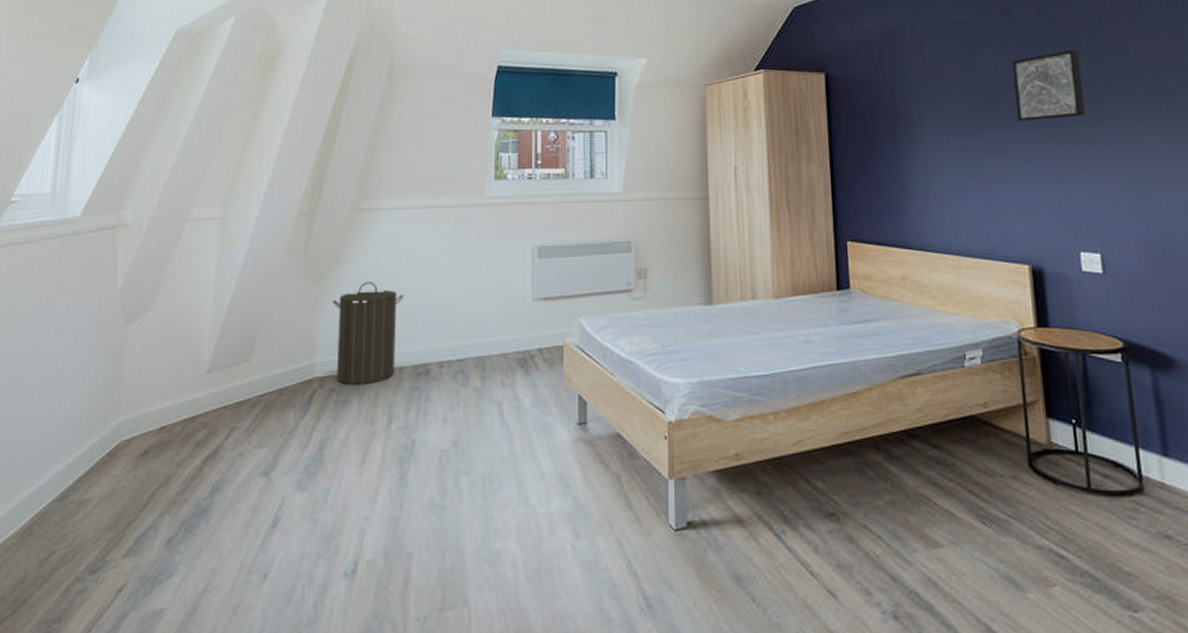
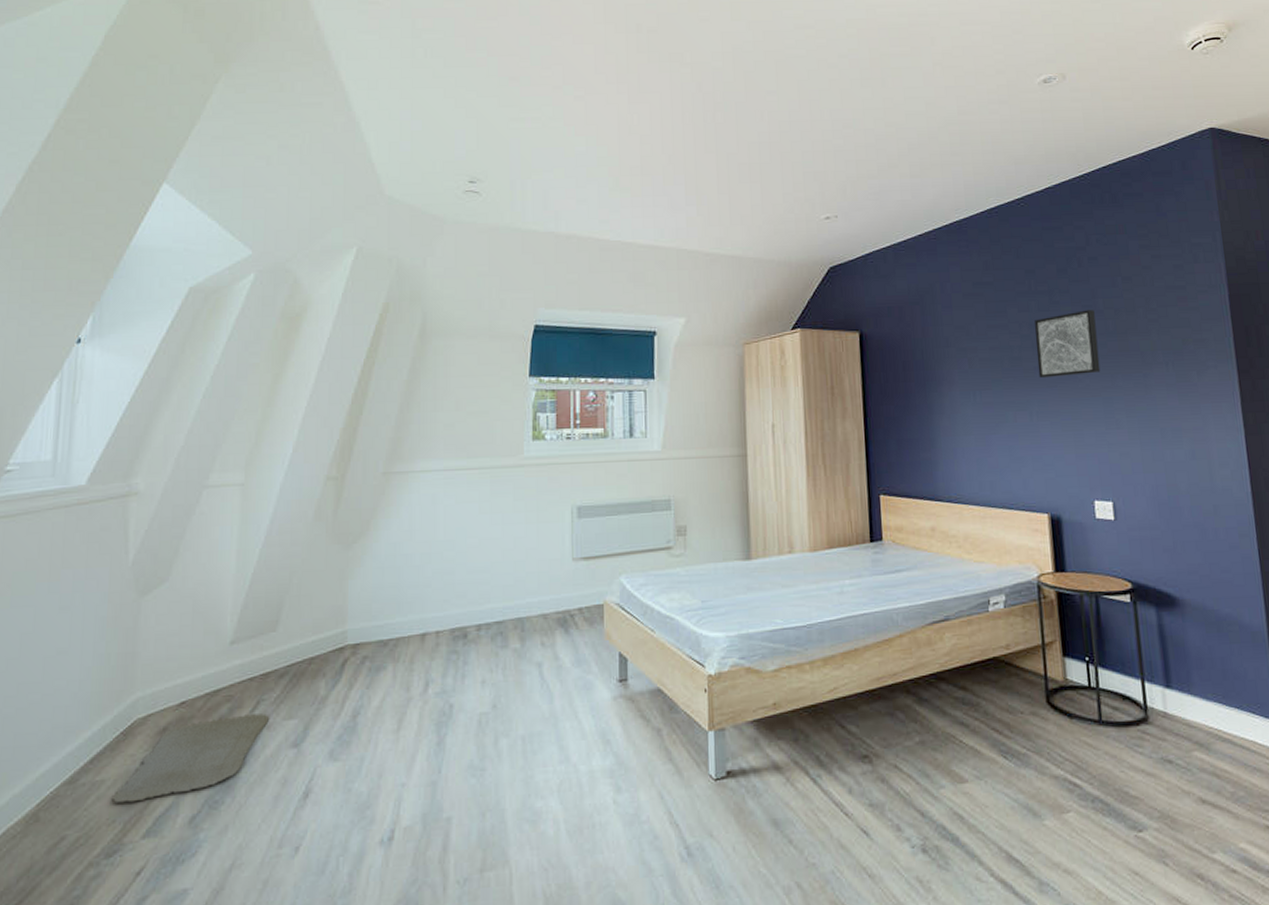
bath mat: none [97,441,241,522] -> present [111,714,269,803]
laundry hamper: present [332,282,403,385] -> none [364,546,439,652]

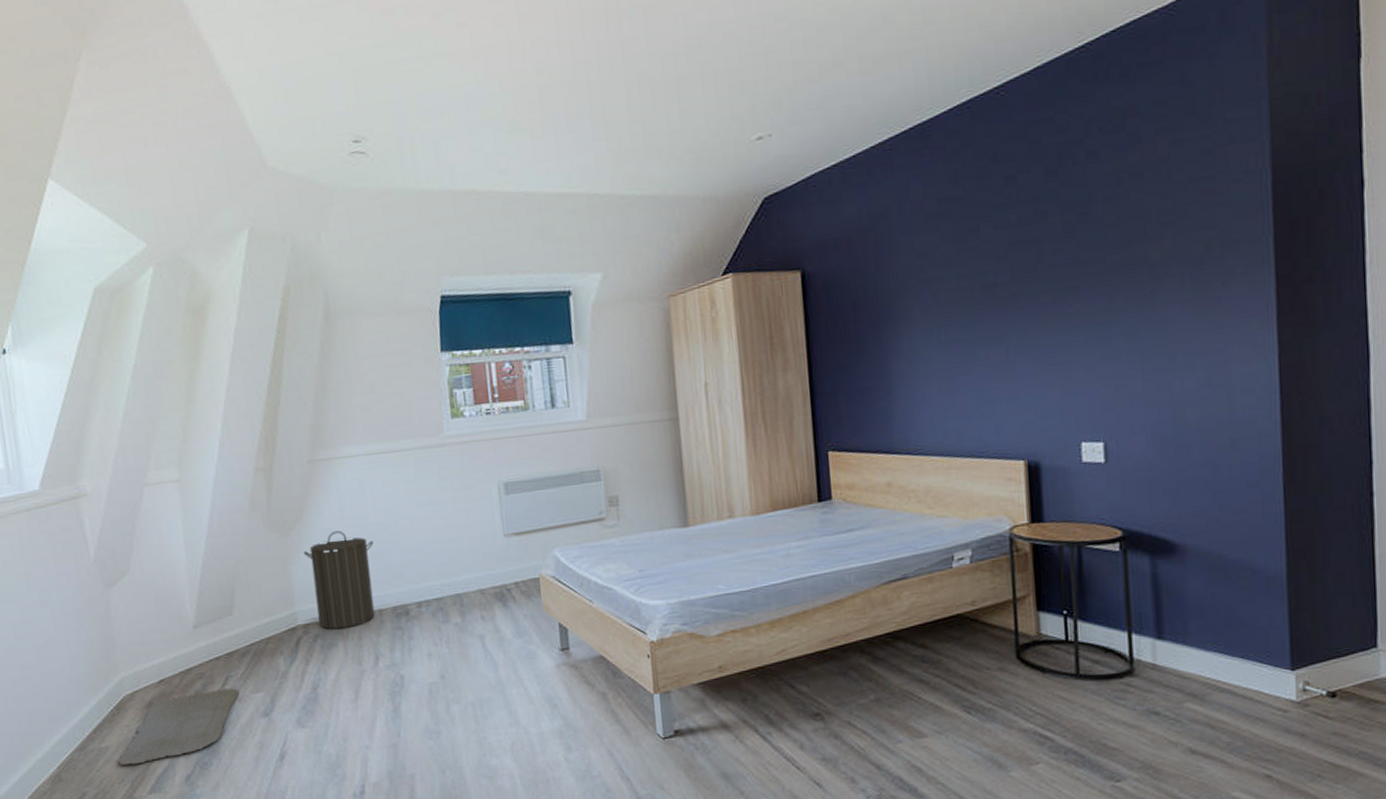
laundry hamper: none [364,546,439,652] -> present [303,531,375,630]
wall art: present [1035,310,1101,379] -> none [1014,218,1096,307]

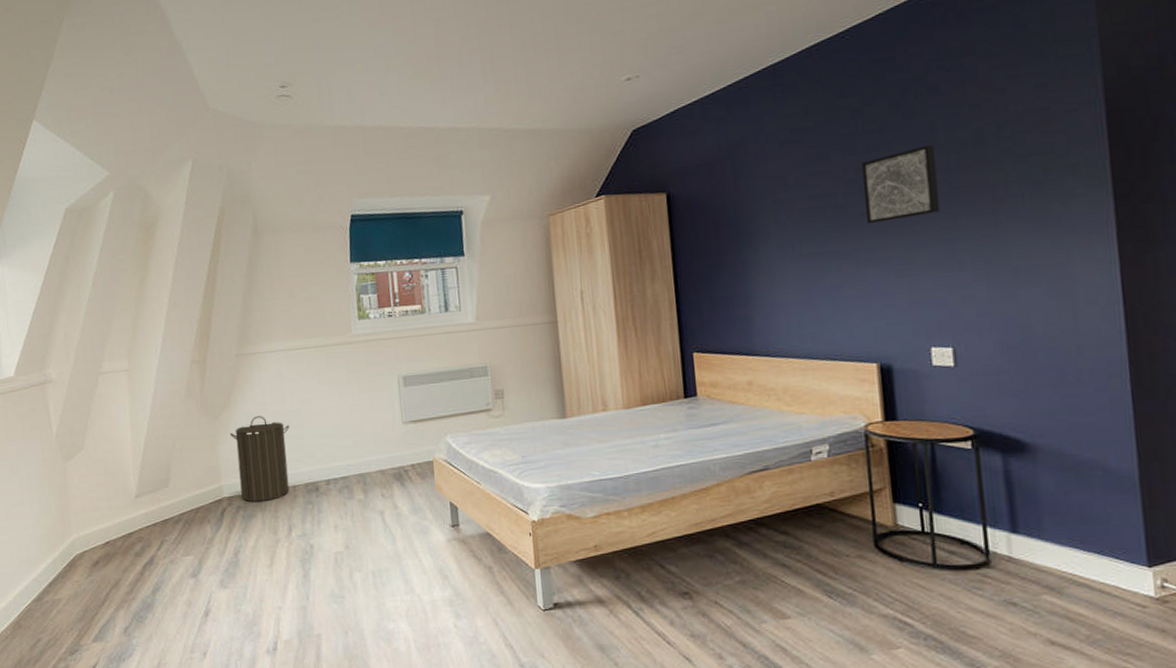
bath mat: present [117,688,239,766] -> none [67,551,172,616]
wall art: none [1014,218,1096,307] -> present [862,145,941,224]

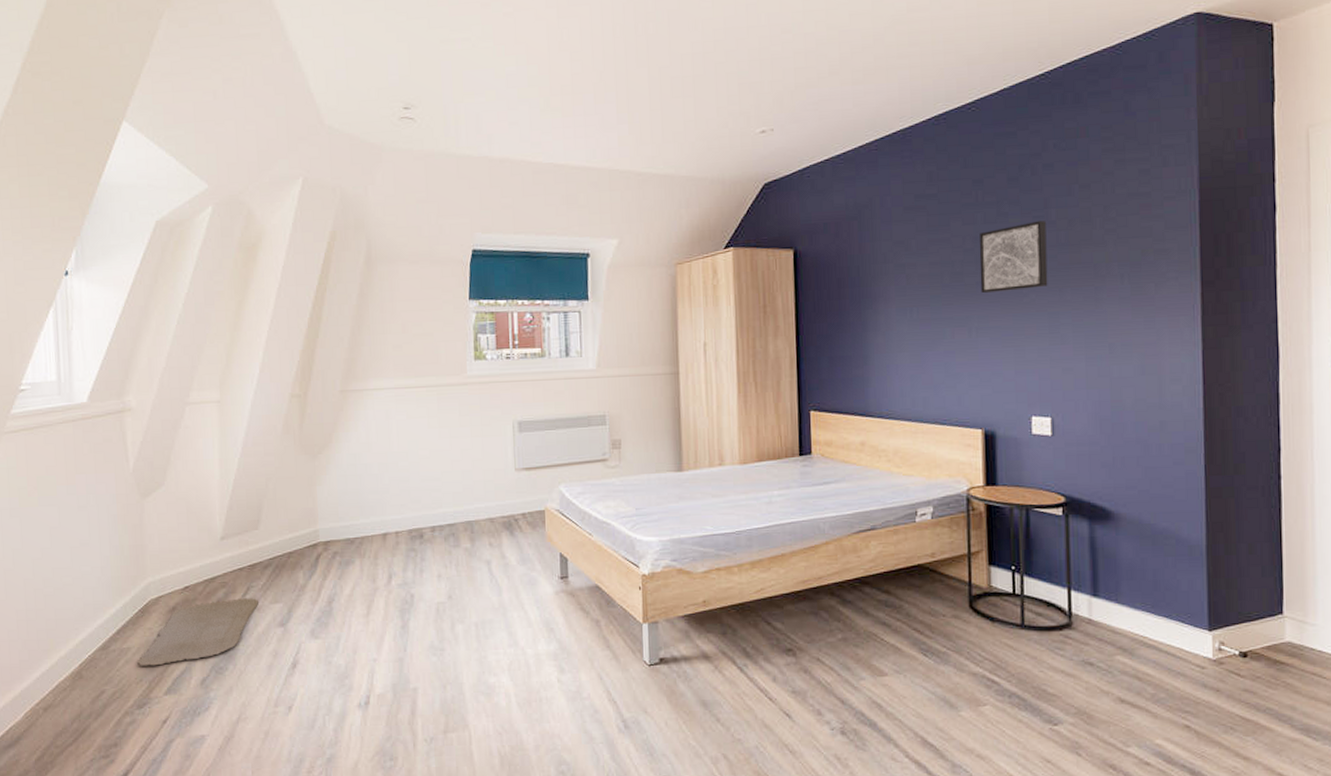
bath mat: none [67,551,172,616] -> present [137,598,258,666]
laundry hamper: present [229,416,290,503] -> none [329,457,395,548]

